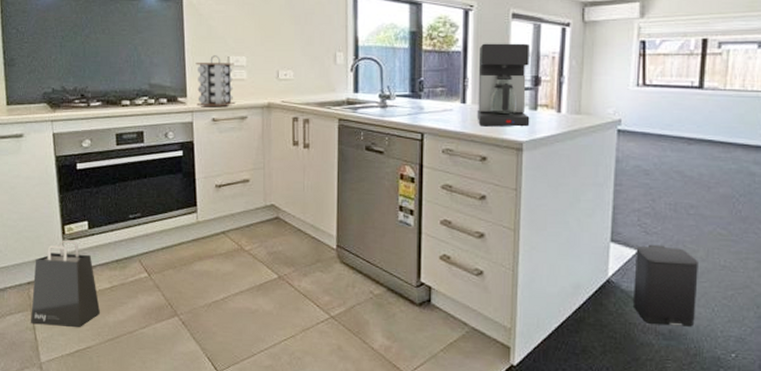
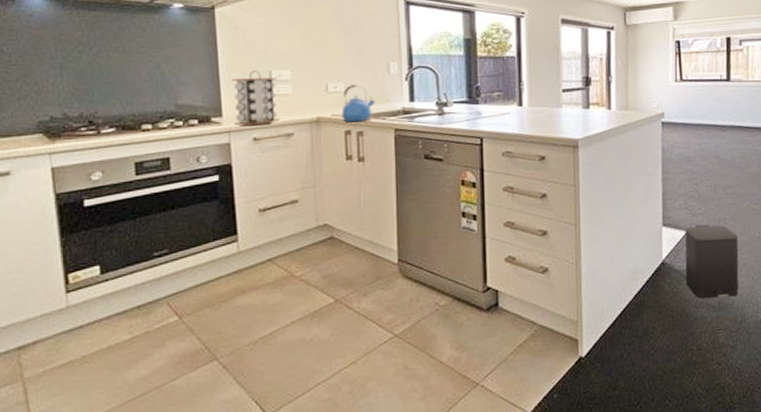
shopping bag: present [31,240,100,327] -> none [22,289,117,397]
kettle: none [290,72,322,110] -> present [341,84,376,123]
coffee maker: present [477,43,530,127] -> none [532,46,584,127]

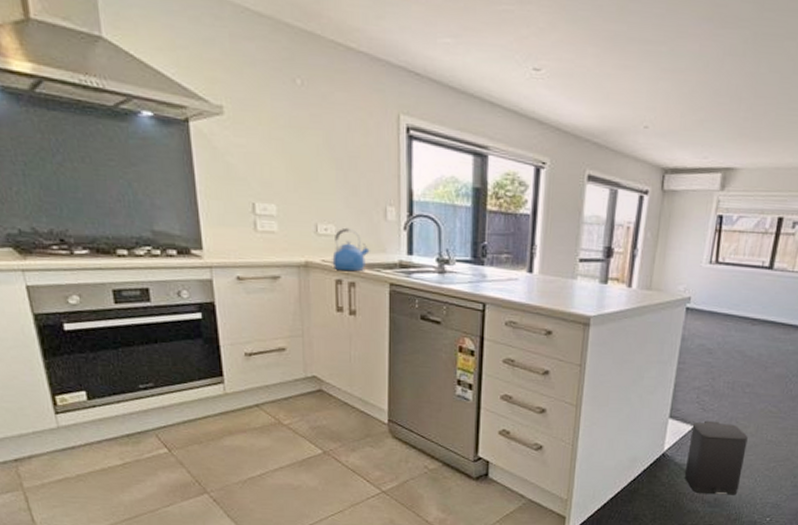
spice rack: present [231,70,280,127] -> none [211,200,265,264]

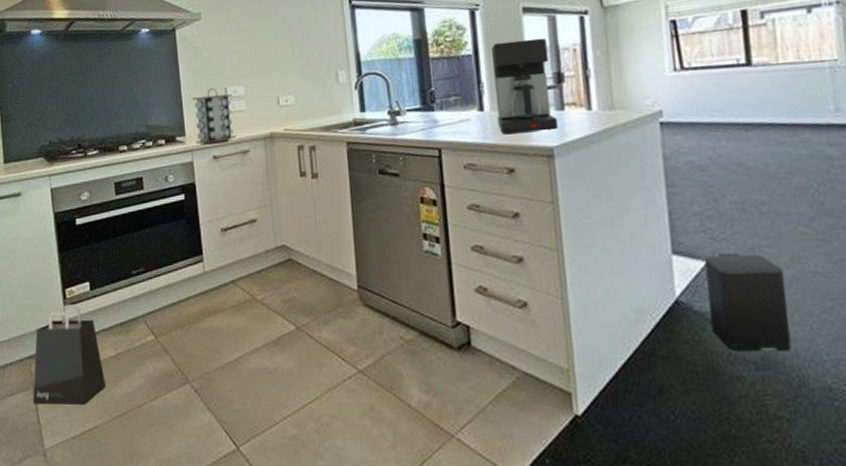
shopping bag: none [20,412,112,507] -> present [33,304,105,405]
spice rack: none [211,200,265,264] -> present [192,88,236,145]
kettle: present [332,227,370,272] -> none [293,96,326,137]
coffee maker: none [543,207,604,301] -> present [491,38,559,135]

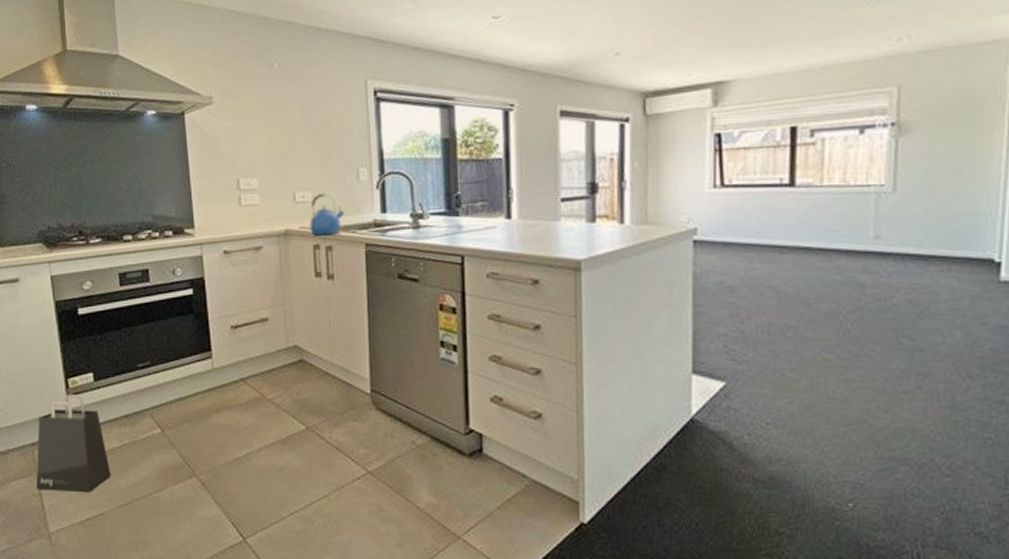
spice rack: present [192,88,236,145] -> none [202,179,248,239]
kettle: none [293,96,326,137] -> present [309,193,345,236]
coffee maker: present [491,38,559,135] -> none [523,144,588,245]
pedal bin: present [704,252,791,352] -> none [723,375,802,472]

